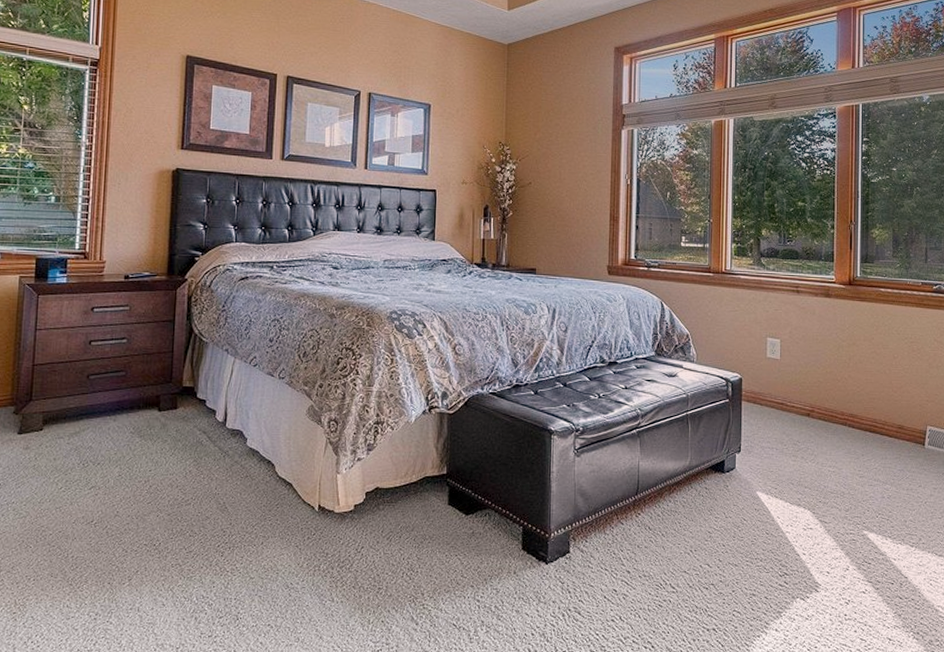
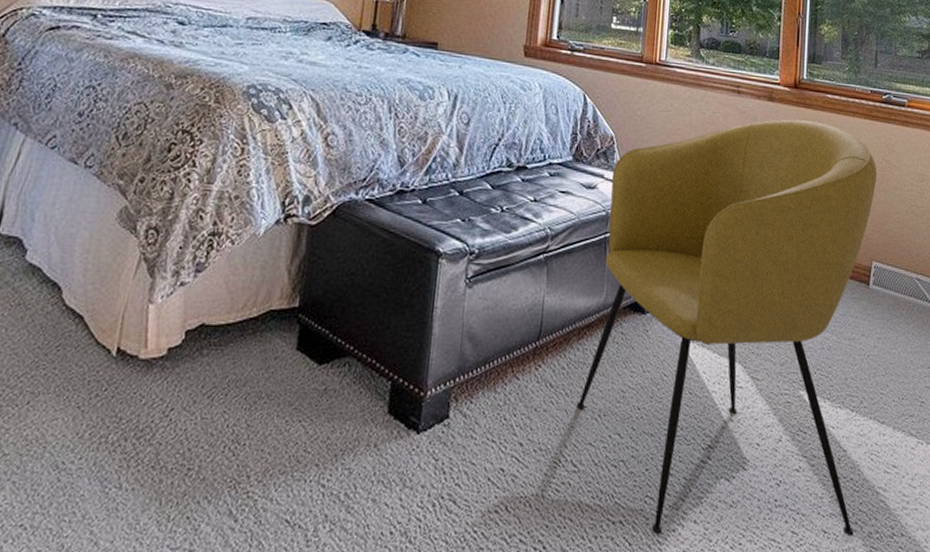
armchair: none [671,311,930,643] -> present [576,119,877,537]

